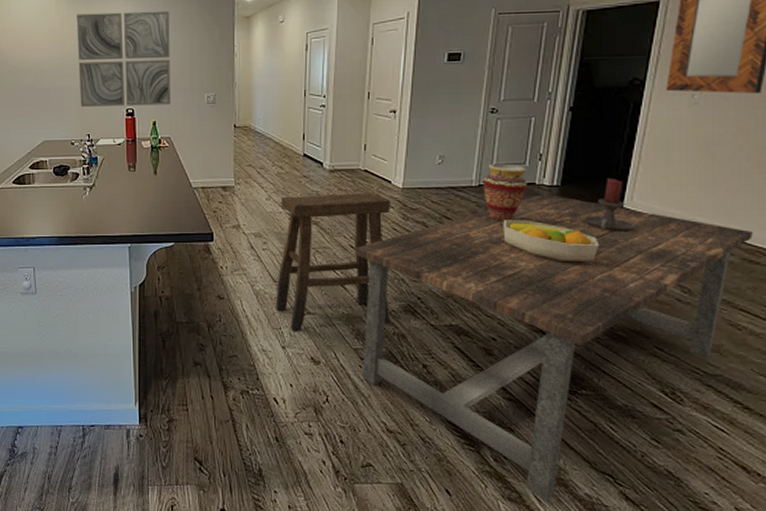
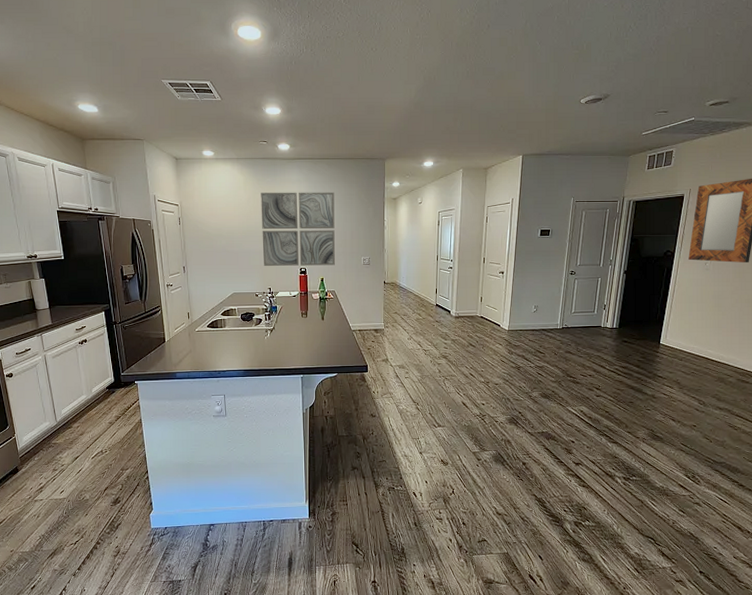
stool: present [276,192,391,331] -> none [415,333,500,440]
dining table: present [355,194,753,501] -> none [474,334,744,559]
vase: present [483,163,527,221] -> none [565,311,596,354]
fruit bowl: present [503,220,600,263] -> none [579,353,645,384]
candle holder: present [584,178,634,232] -> none [634,322,668,361]

